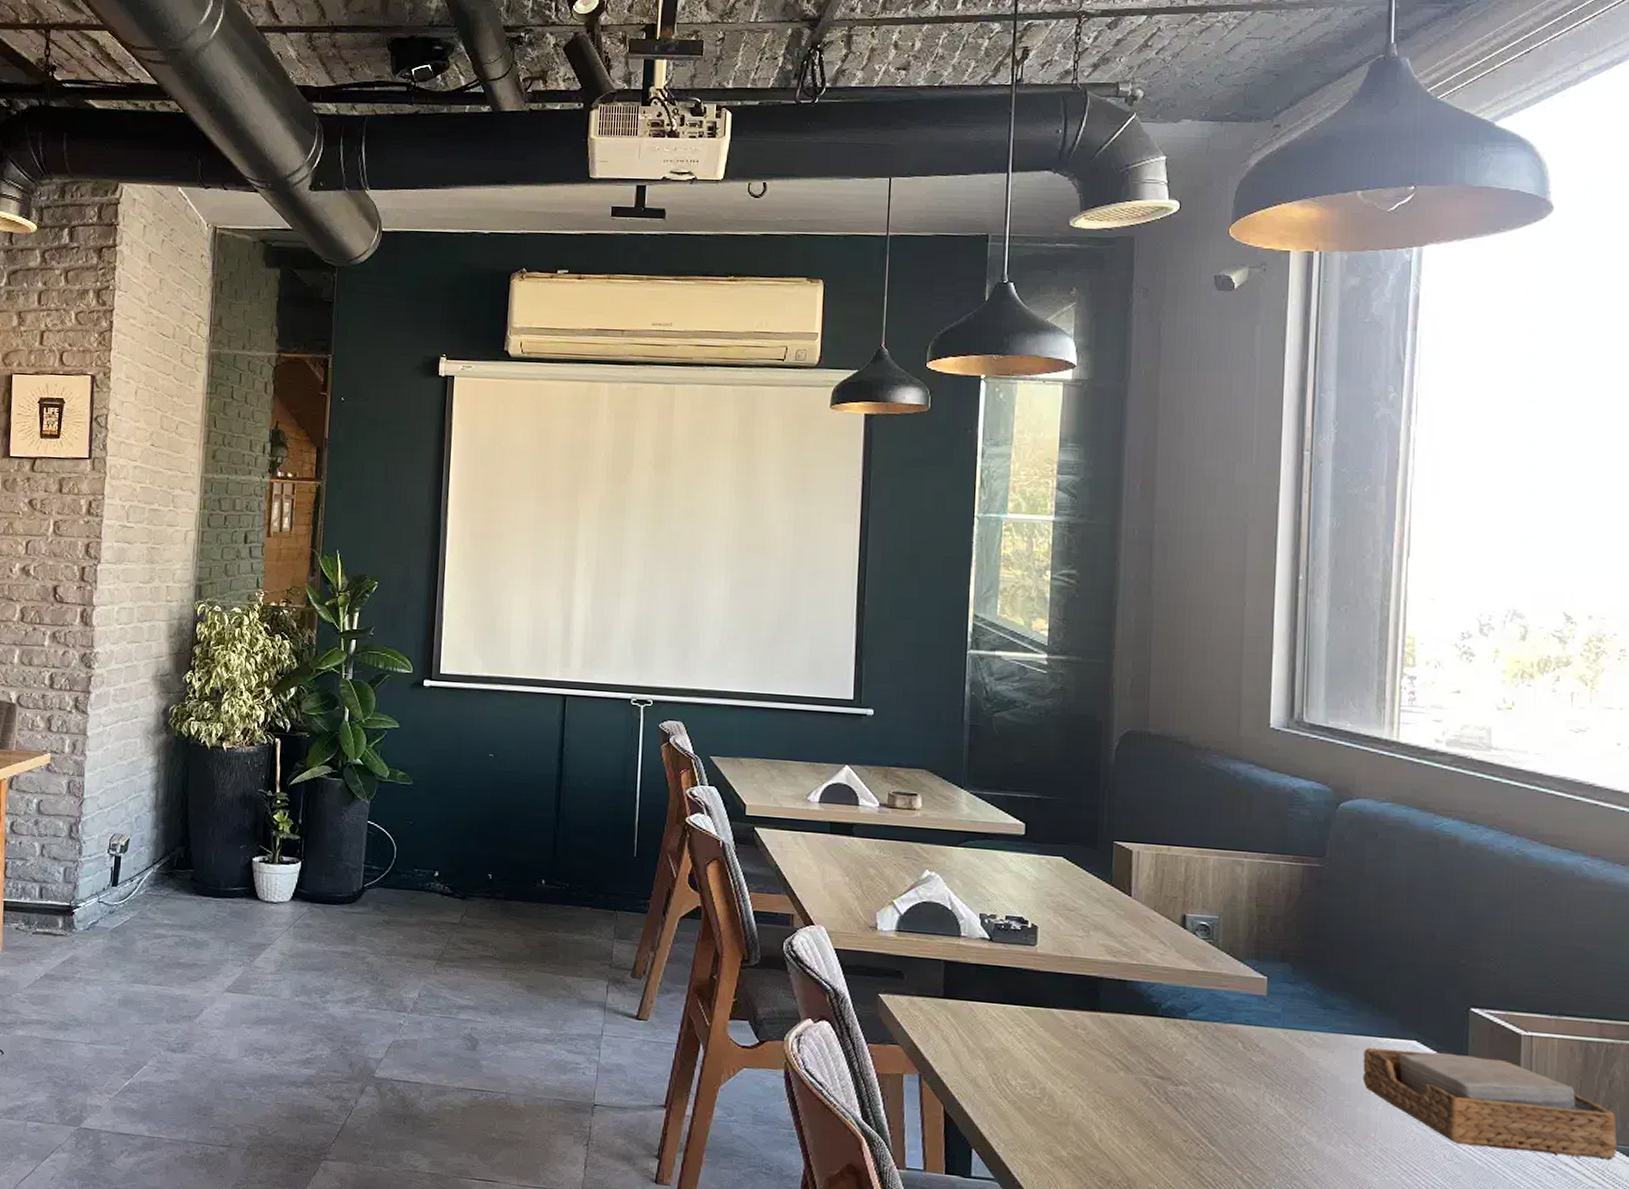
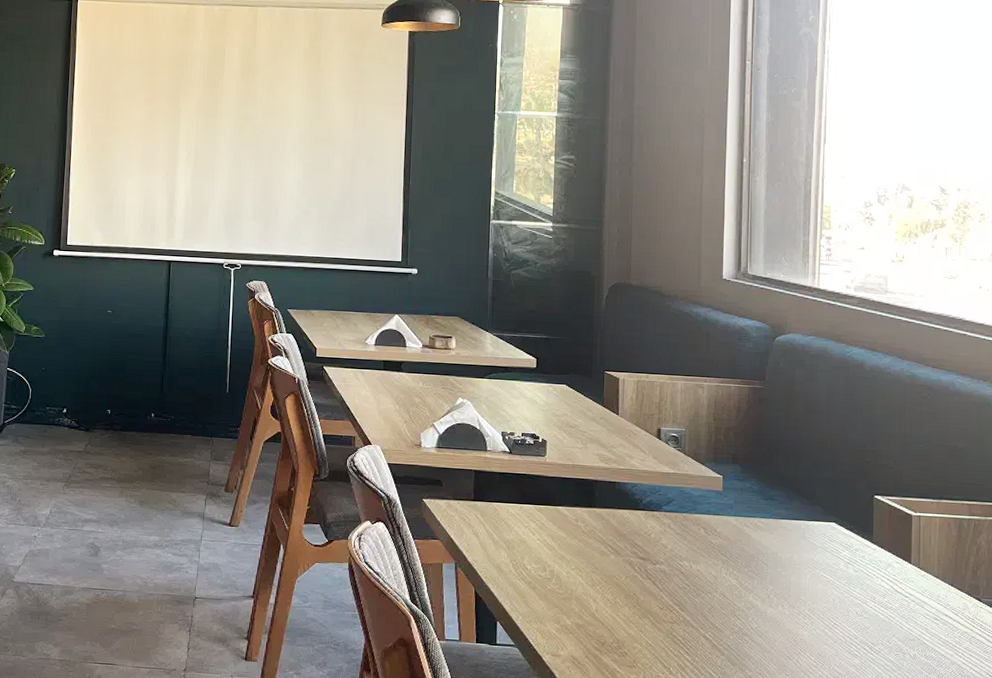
napkin holder: present [1362,1048,1617,1160] -> none [795,529,983,610]

